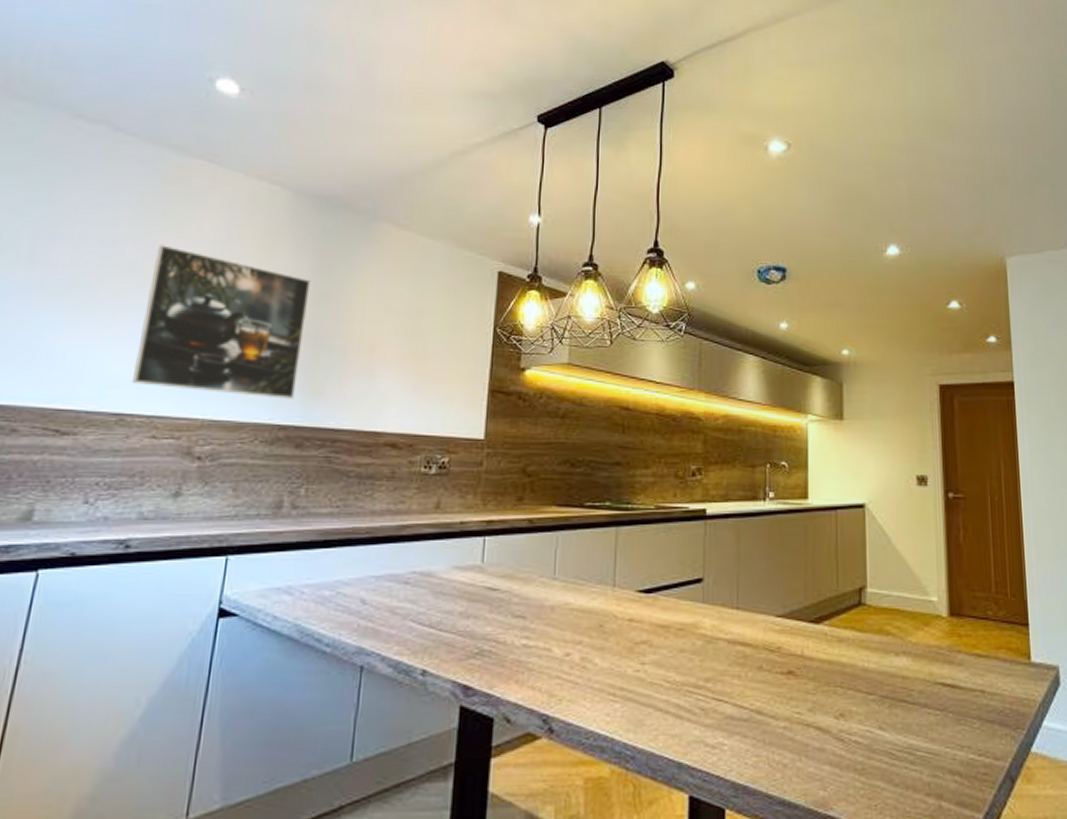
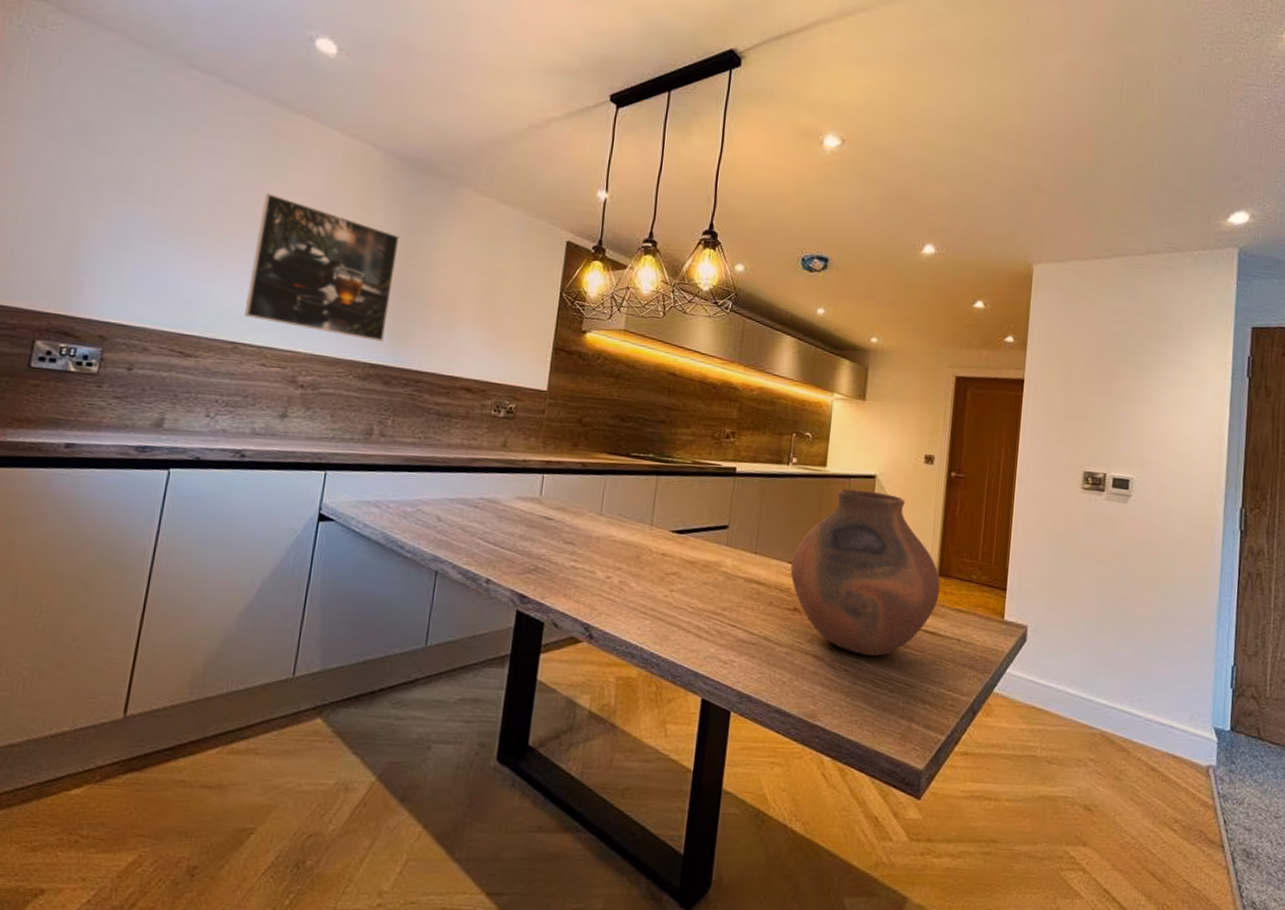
vase: none [779,522,953,721] -> present [790,488,940,656]

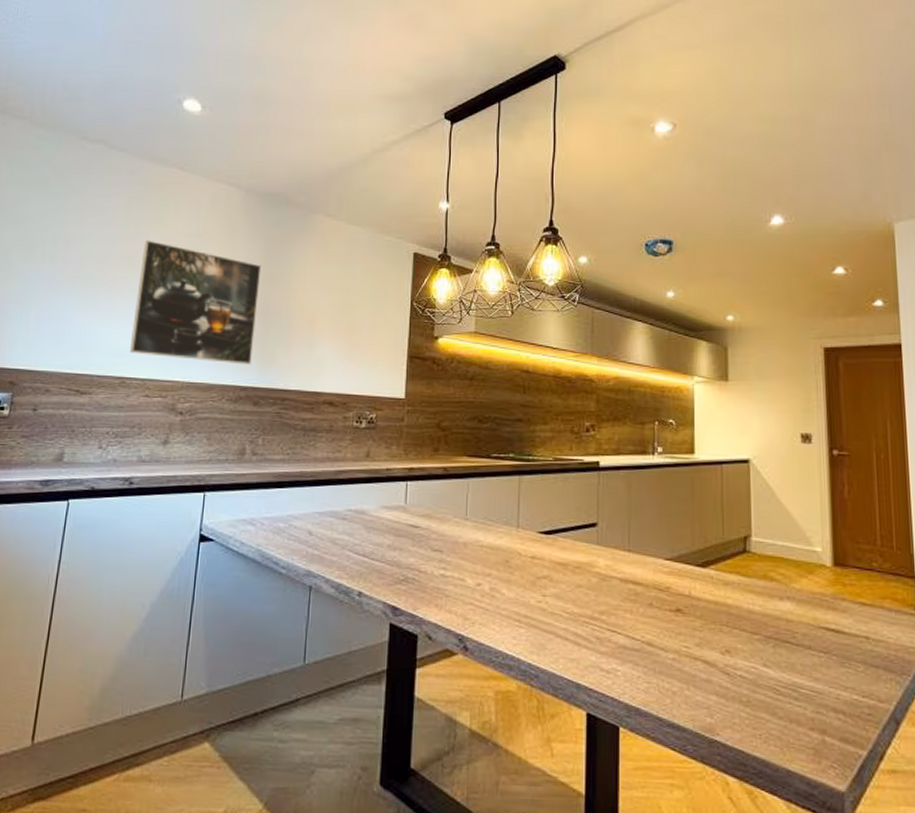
vase: present [790,488,940,656] -> none [668,476,838,659]

